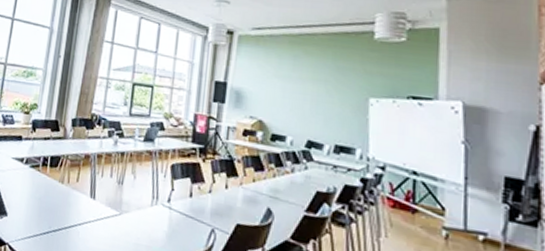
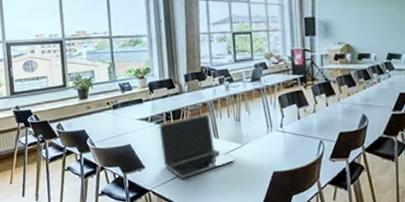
laptop: none [28,167,108,238] -> present [159,114,235,178]

